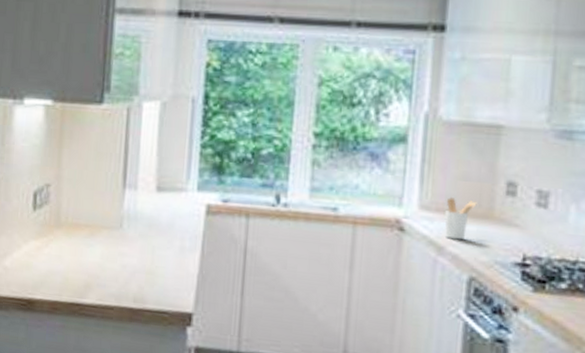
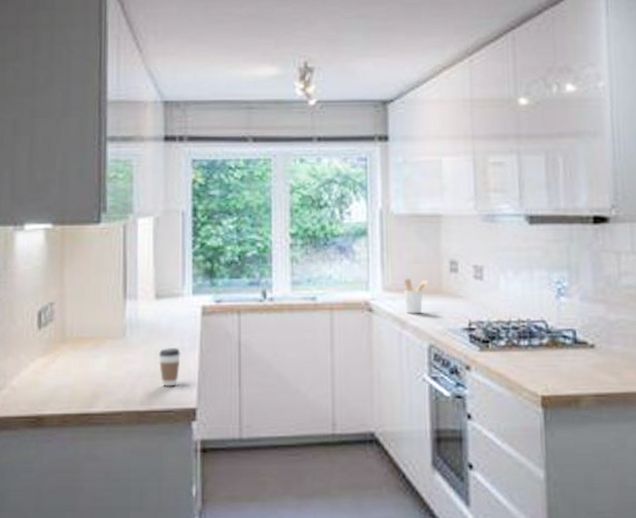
coffee cup: none [155,245,180,287] -> present [158,348,181,387]

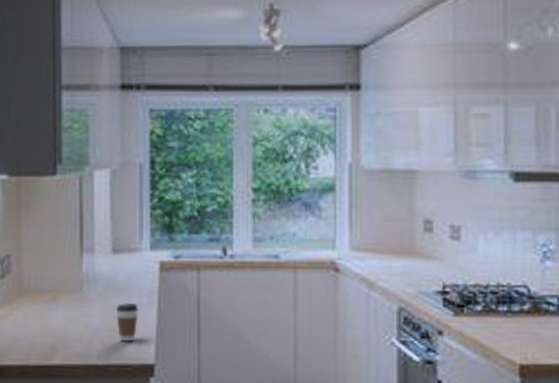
utensil holder: present [404,279,429,314] -> none [373,238,400,275]

